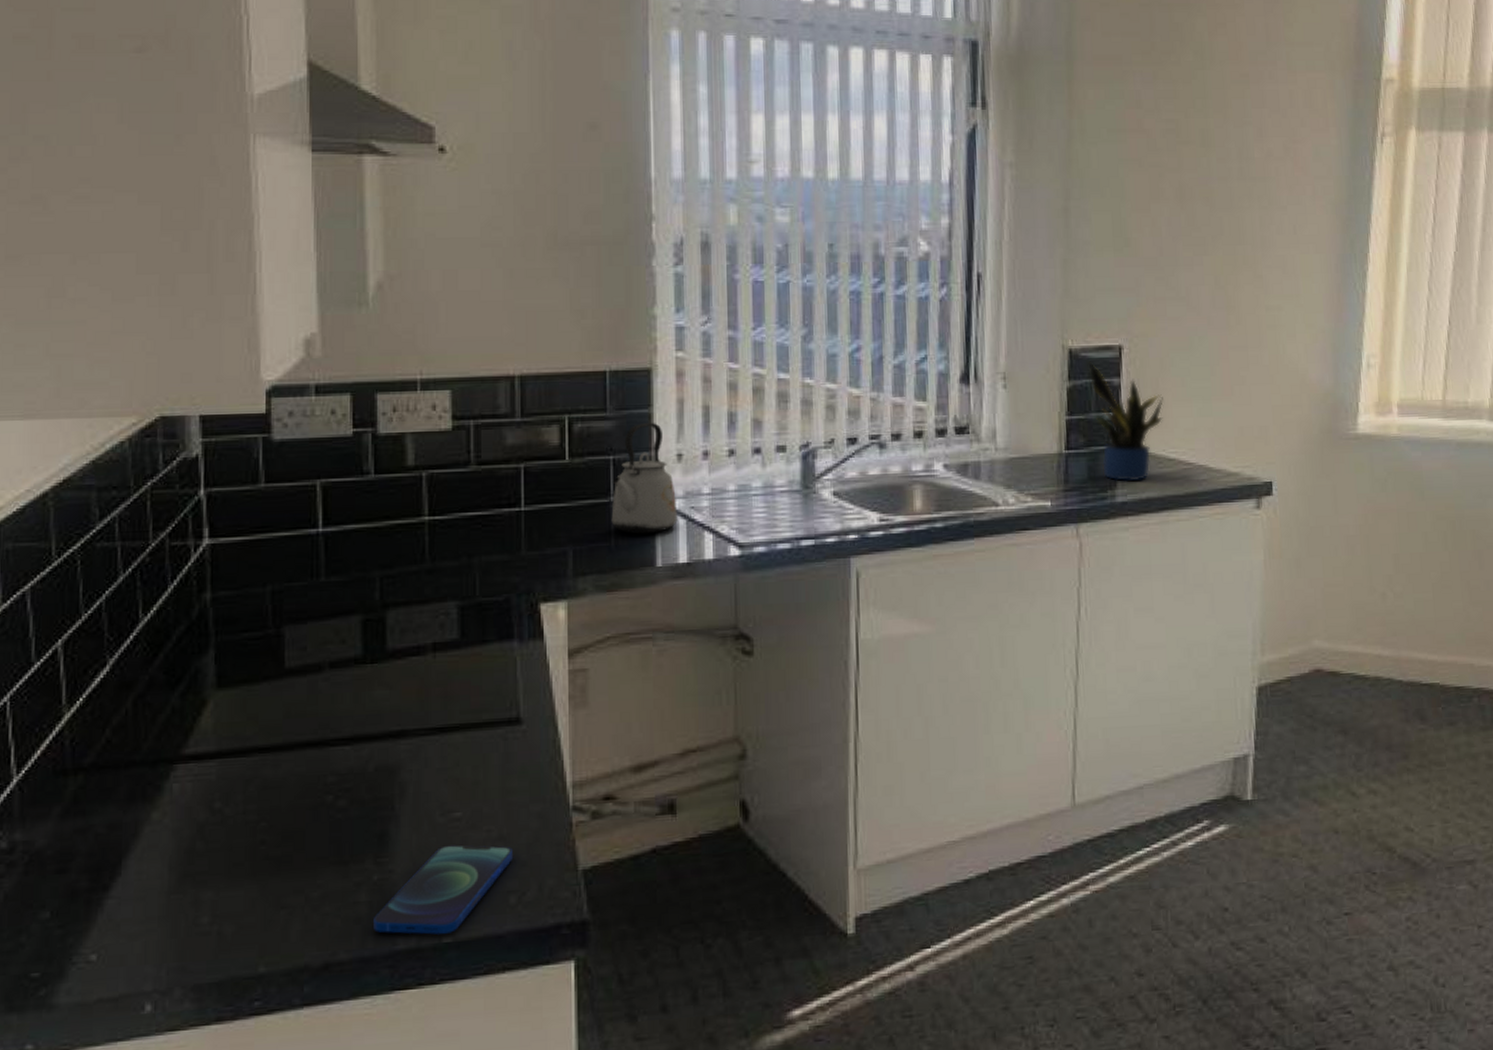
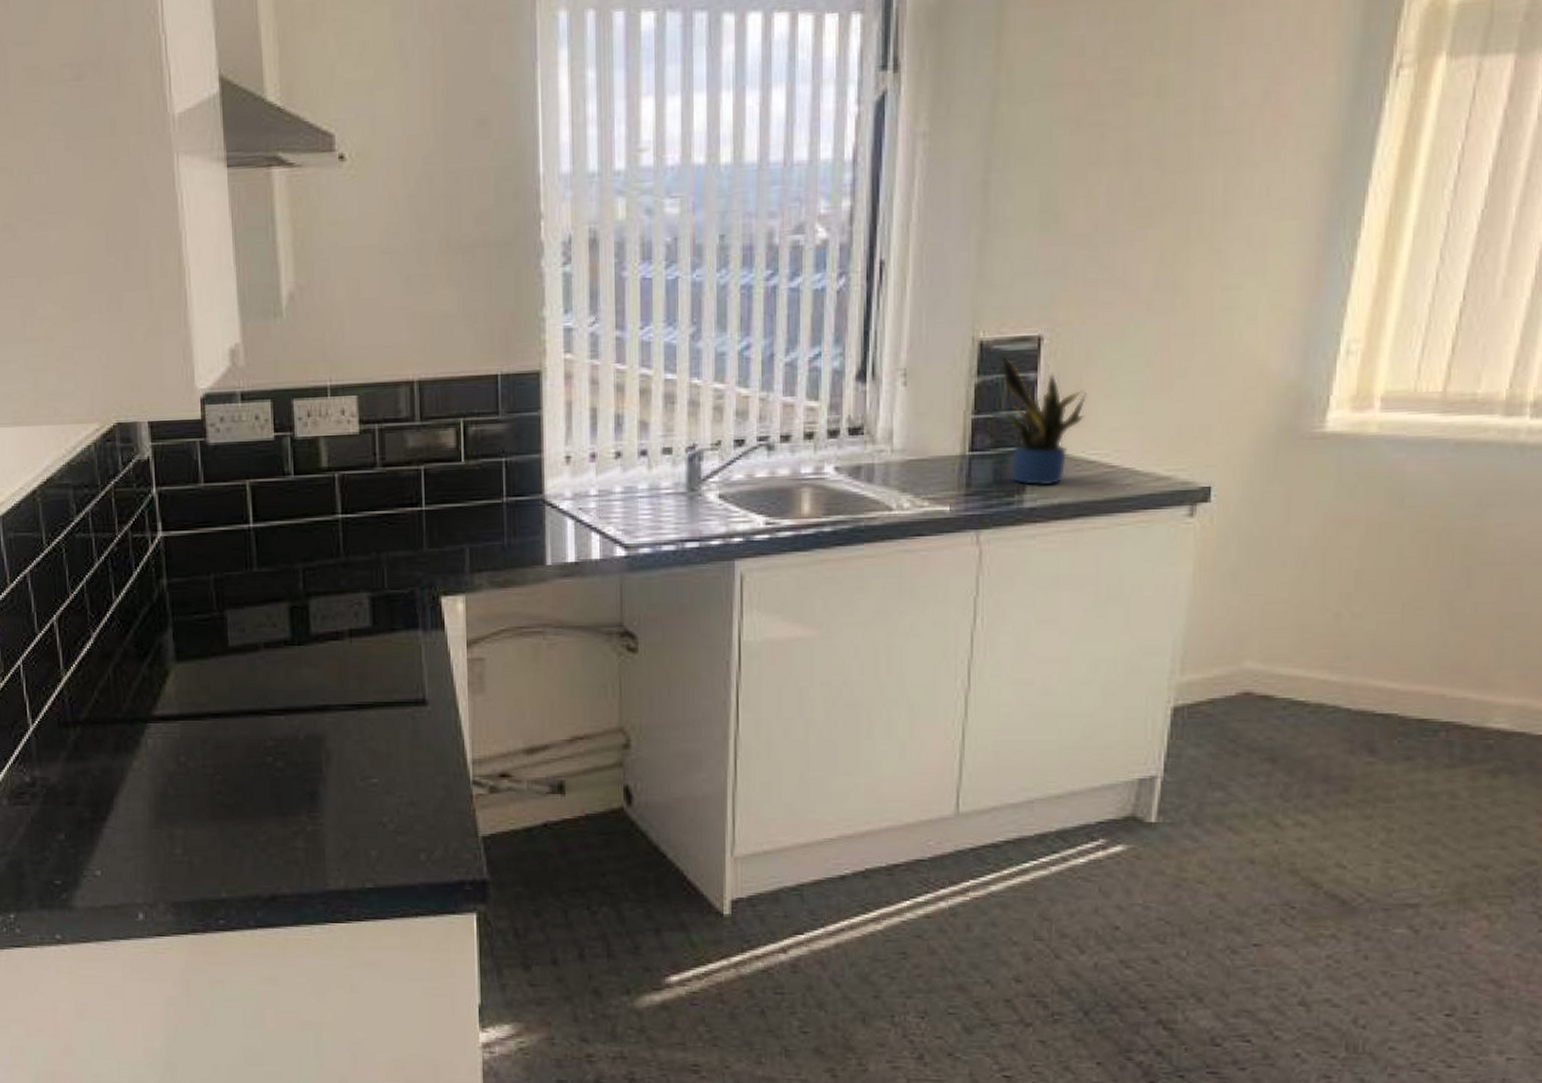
smartphone: present [374,845,512,935] -> none [309,806,422,880]
kettle: present [611,422,678,535] -> none [504,424,566,534]

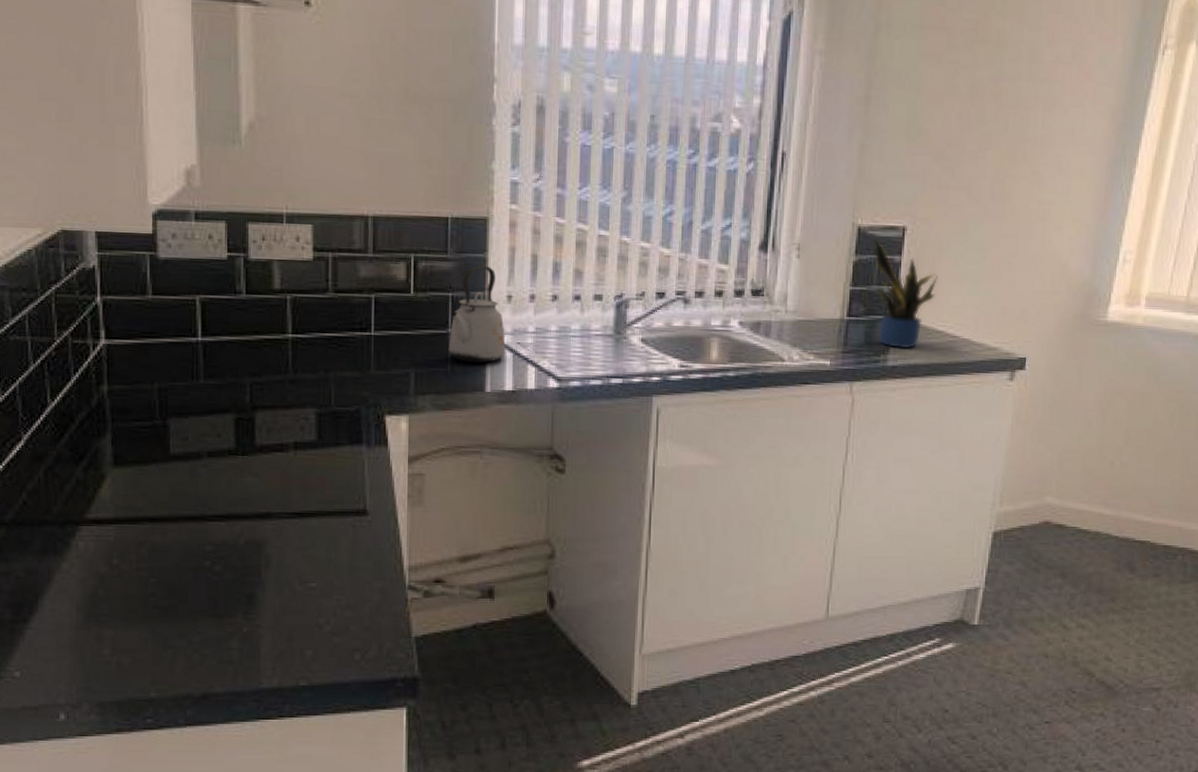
kettle: none [504,424,566,534] -> present [448,265,506,364]

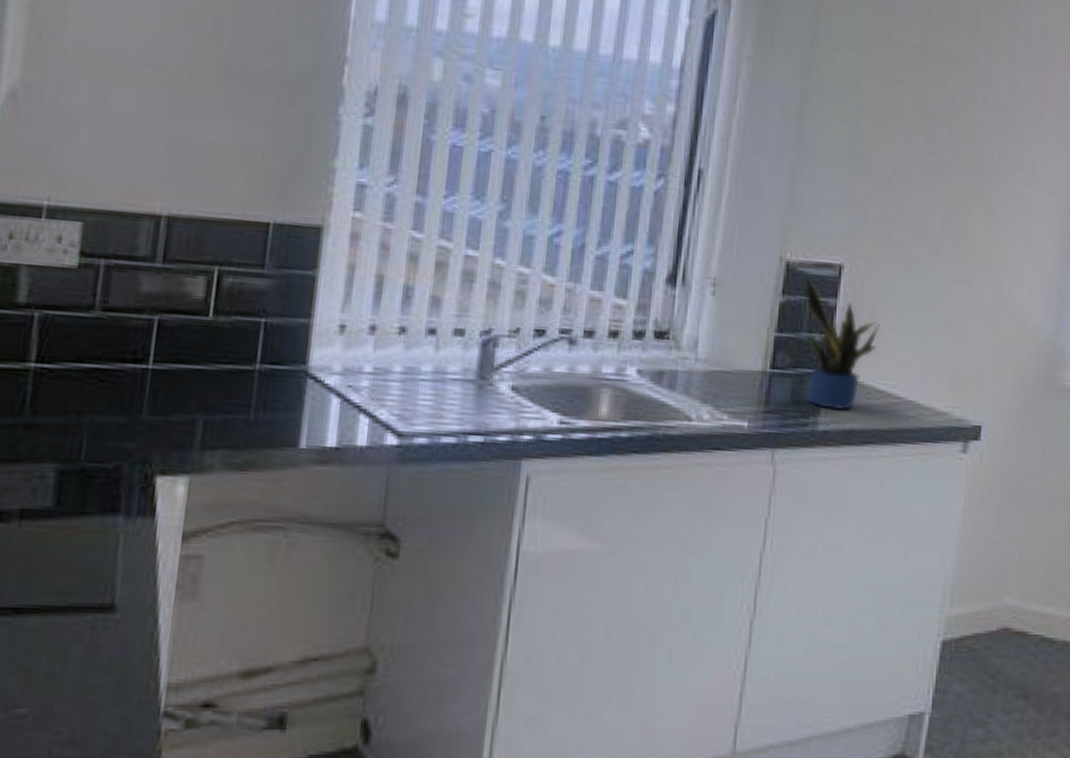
kettle: present [448,265,506,364] -> none [253,285,333,411]

